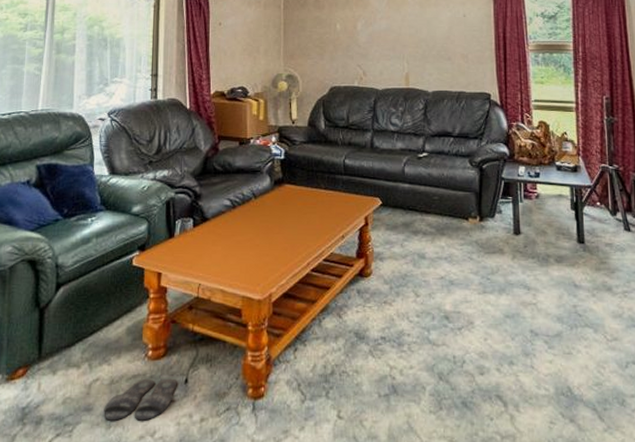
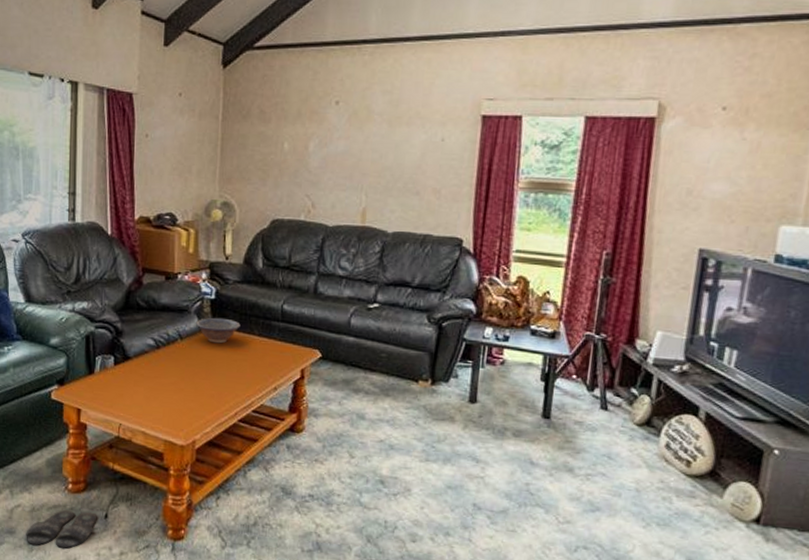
decorative bowl: none [267,175,308,199] -> present [195,317,241,344]

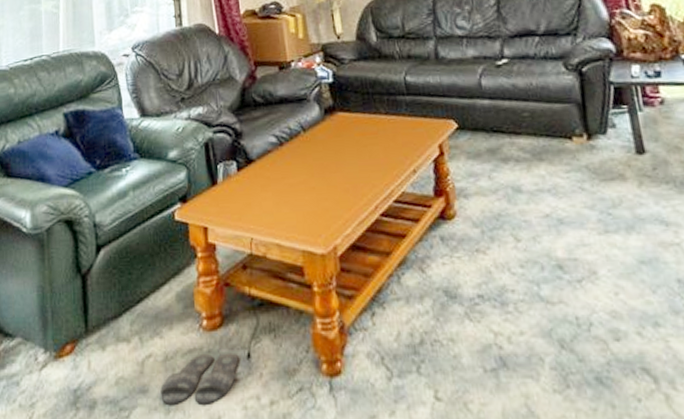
decorative bowl: present [195,317,241,344] -> none [316,101,365,130]

